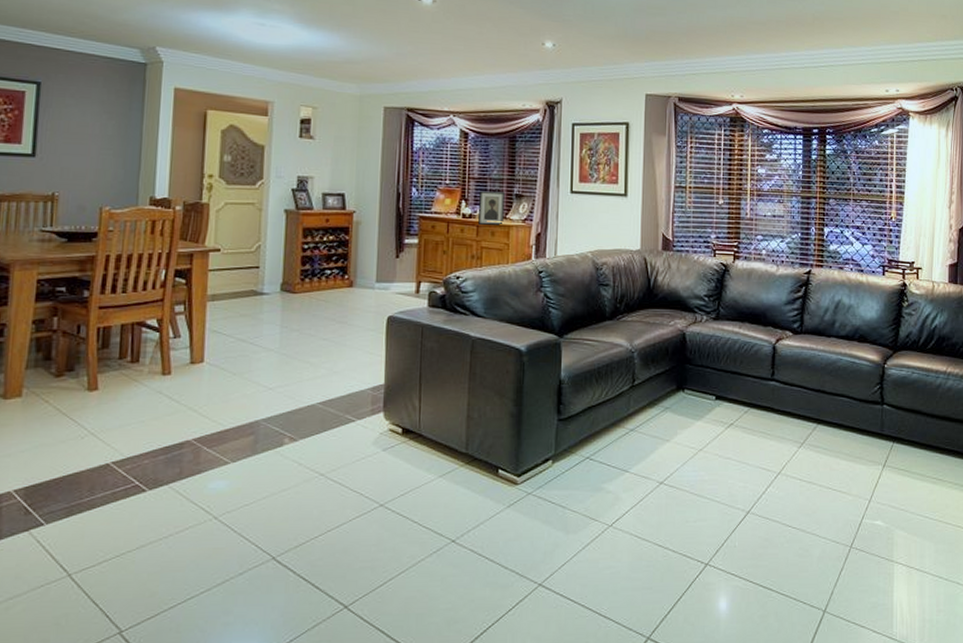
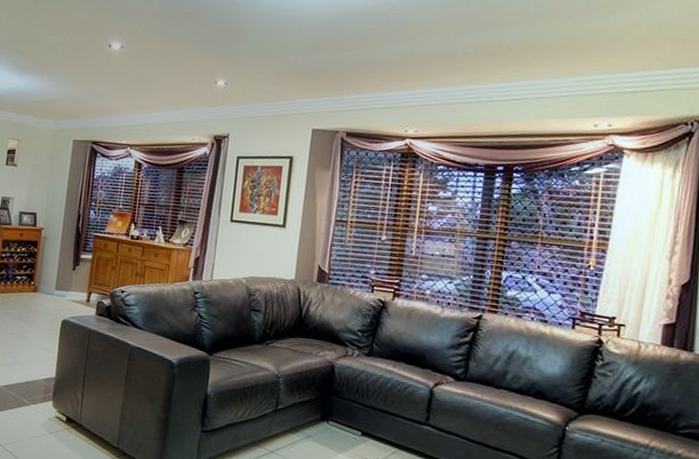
picture frame: present [478,191,505,227] -> none [144,215,170,249]

